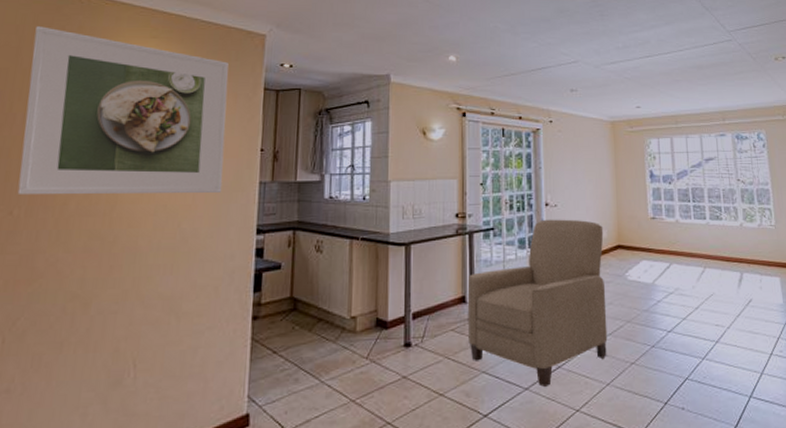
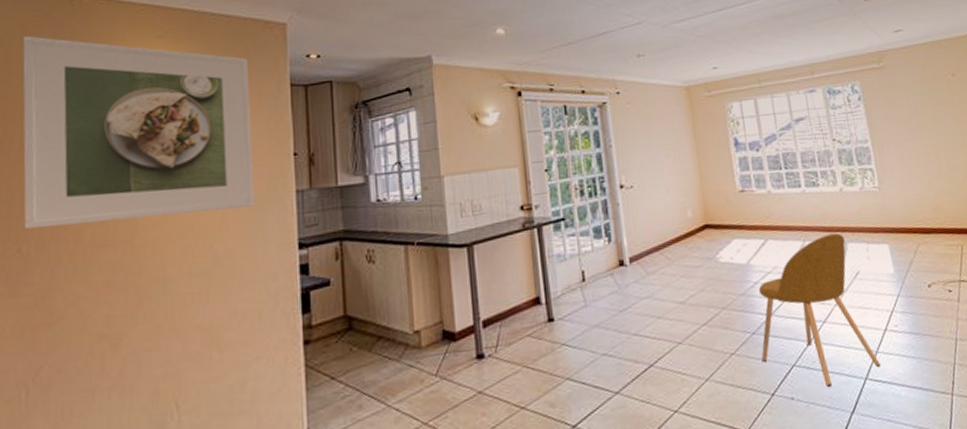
chair: present [467,219,608,387] -> none [541,200,703,389]
chair: none [658,263,764,402] -> present [759,233,881,388]

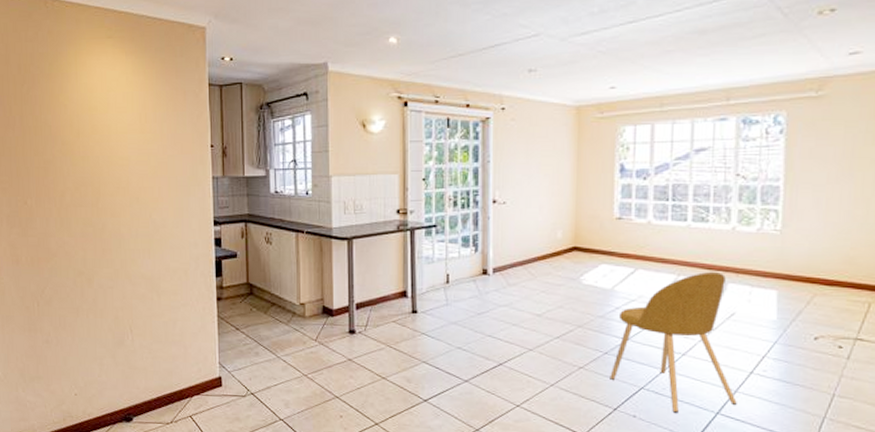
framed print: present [22,36,255,229] -> none [16,33,182,188]

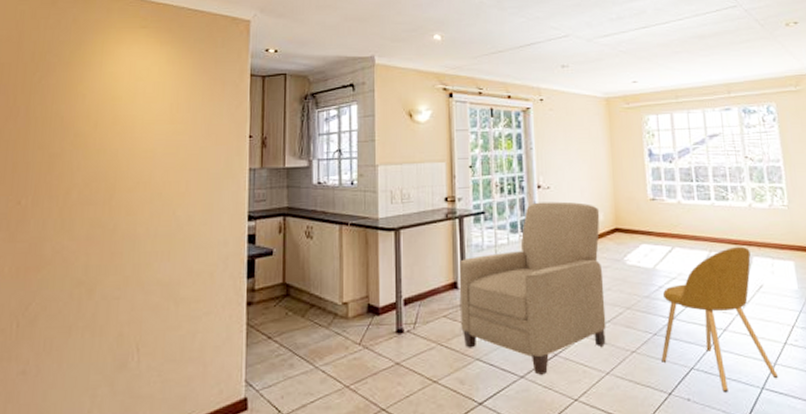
chair: none [408,217,558,381] -> present [459,201,606,375]

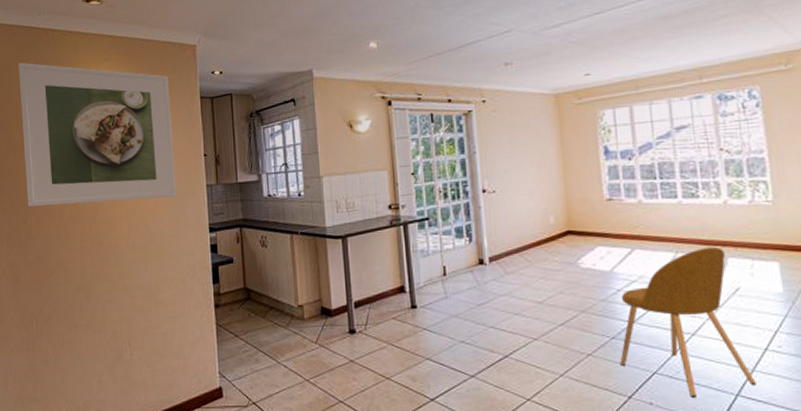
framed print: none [24,21,216,186] -> present [19,62,177,207]
chair: present [459,201,606,375] -> none [405,205,559,375]

